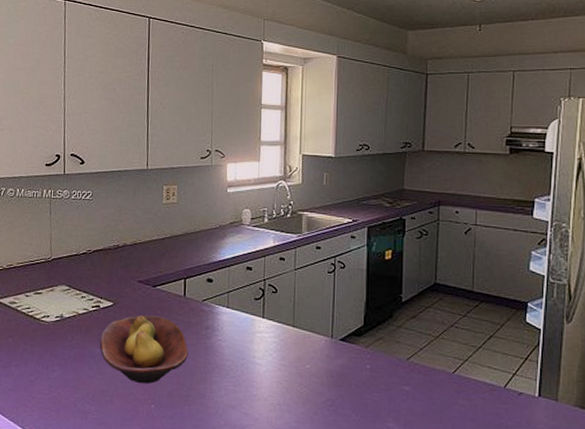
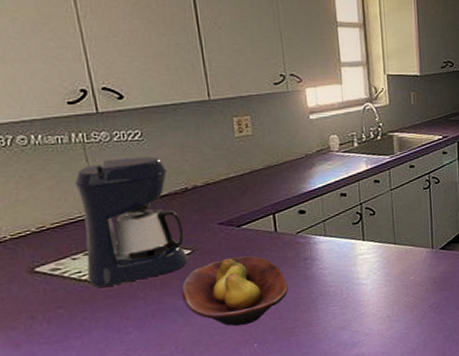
coffee maker: none [33,213,110,325] -> present [74,156,189,287]

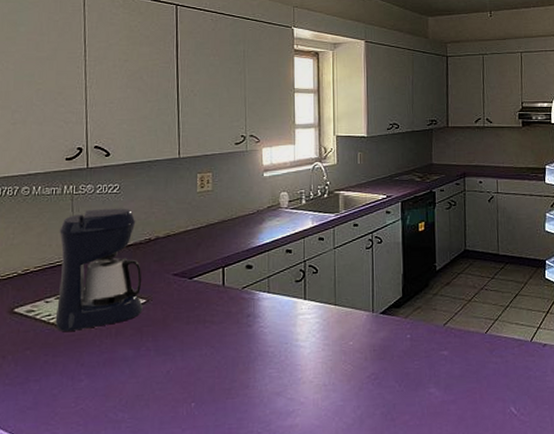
fruit bowl: present [181,255,288,326] -> none [132,309,229,383]

